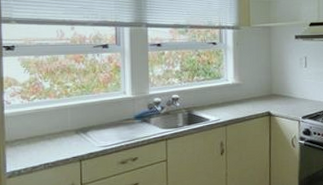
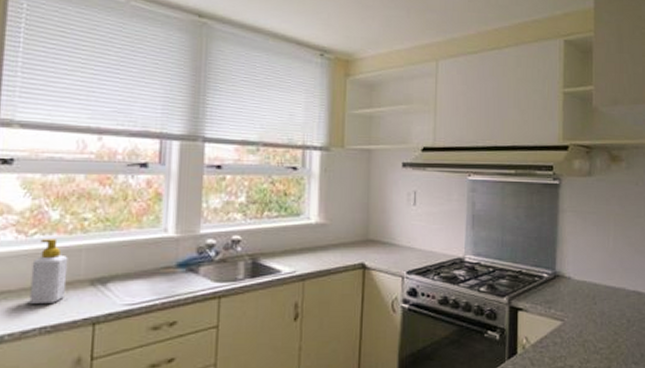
soap bottle: none [34,102,60,148] -> present [29,239,68,304]

